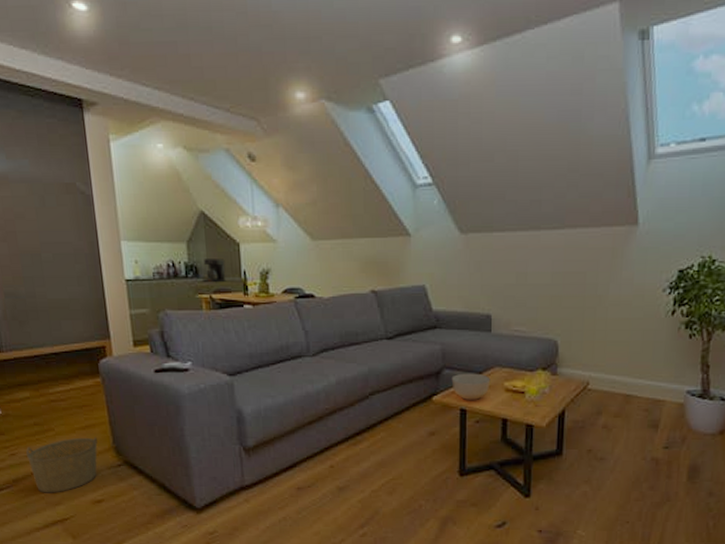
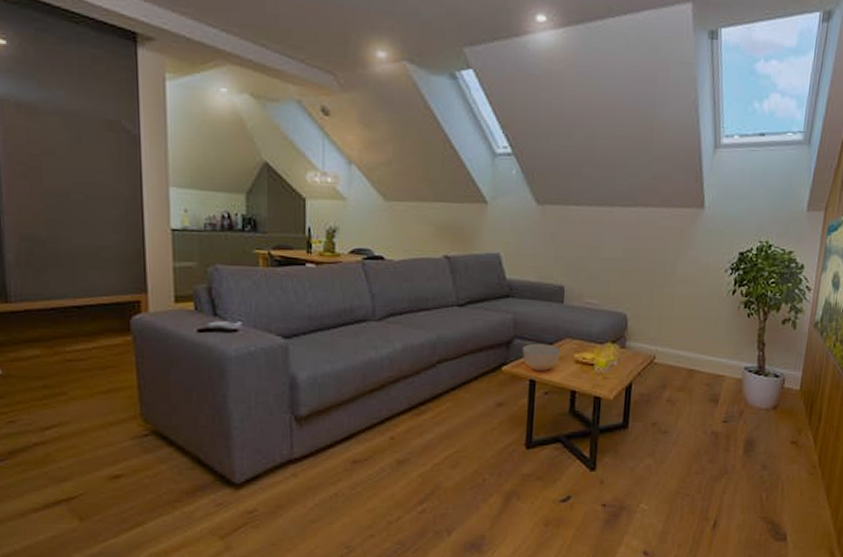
basket: present [26,437,98,493] -> none [29,403,121,468]
coffee maker: present [203,259,227,283] -> none [262,212,288,239]

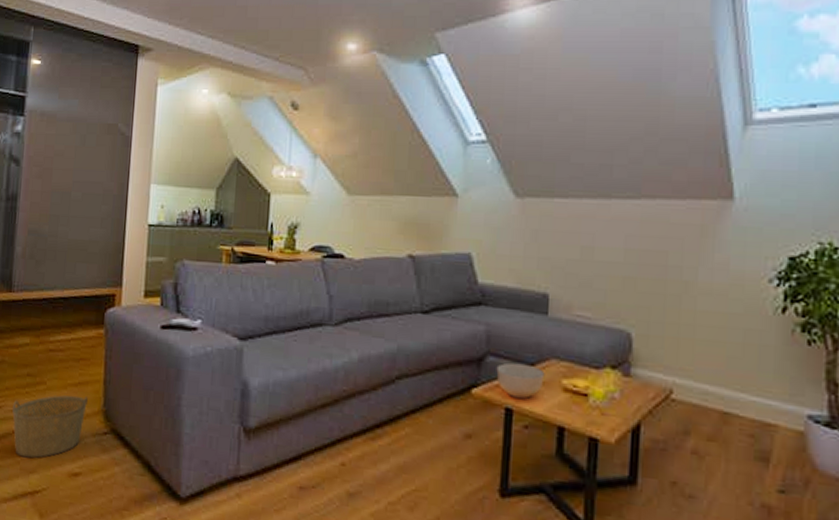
basket: none [29,403,121,468] -> present [12,395,88,459]

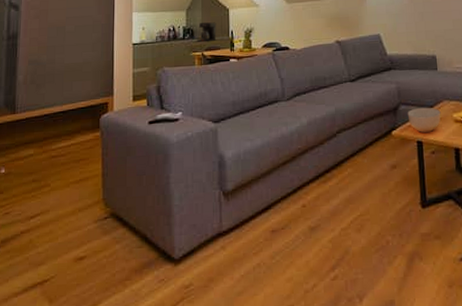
basket: present [12,395,88,459] -> none [20,190,88,253]
coffee maker: none [227,208,253,235] -> present [197,22,217,43]

